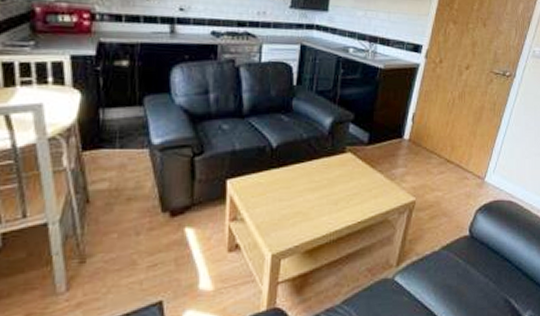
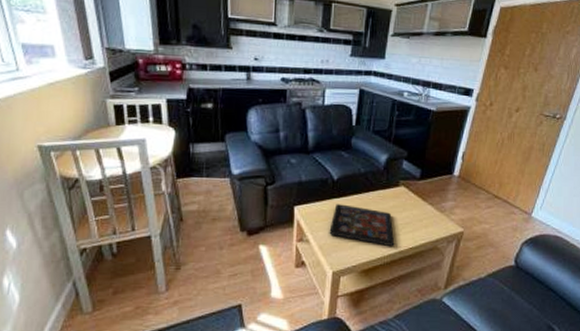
decorative tray: none [267,175,342,222] -> present [329,204,395,247]

